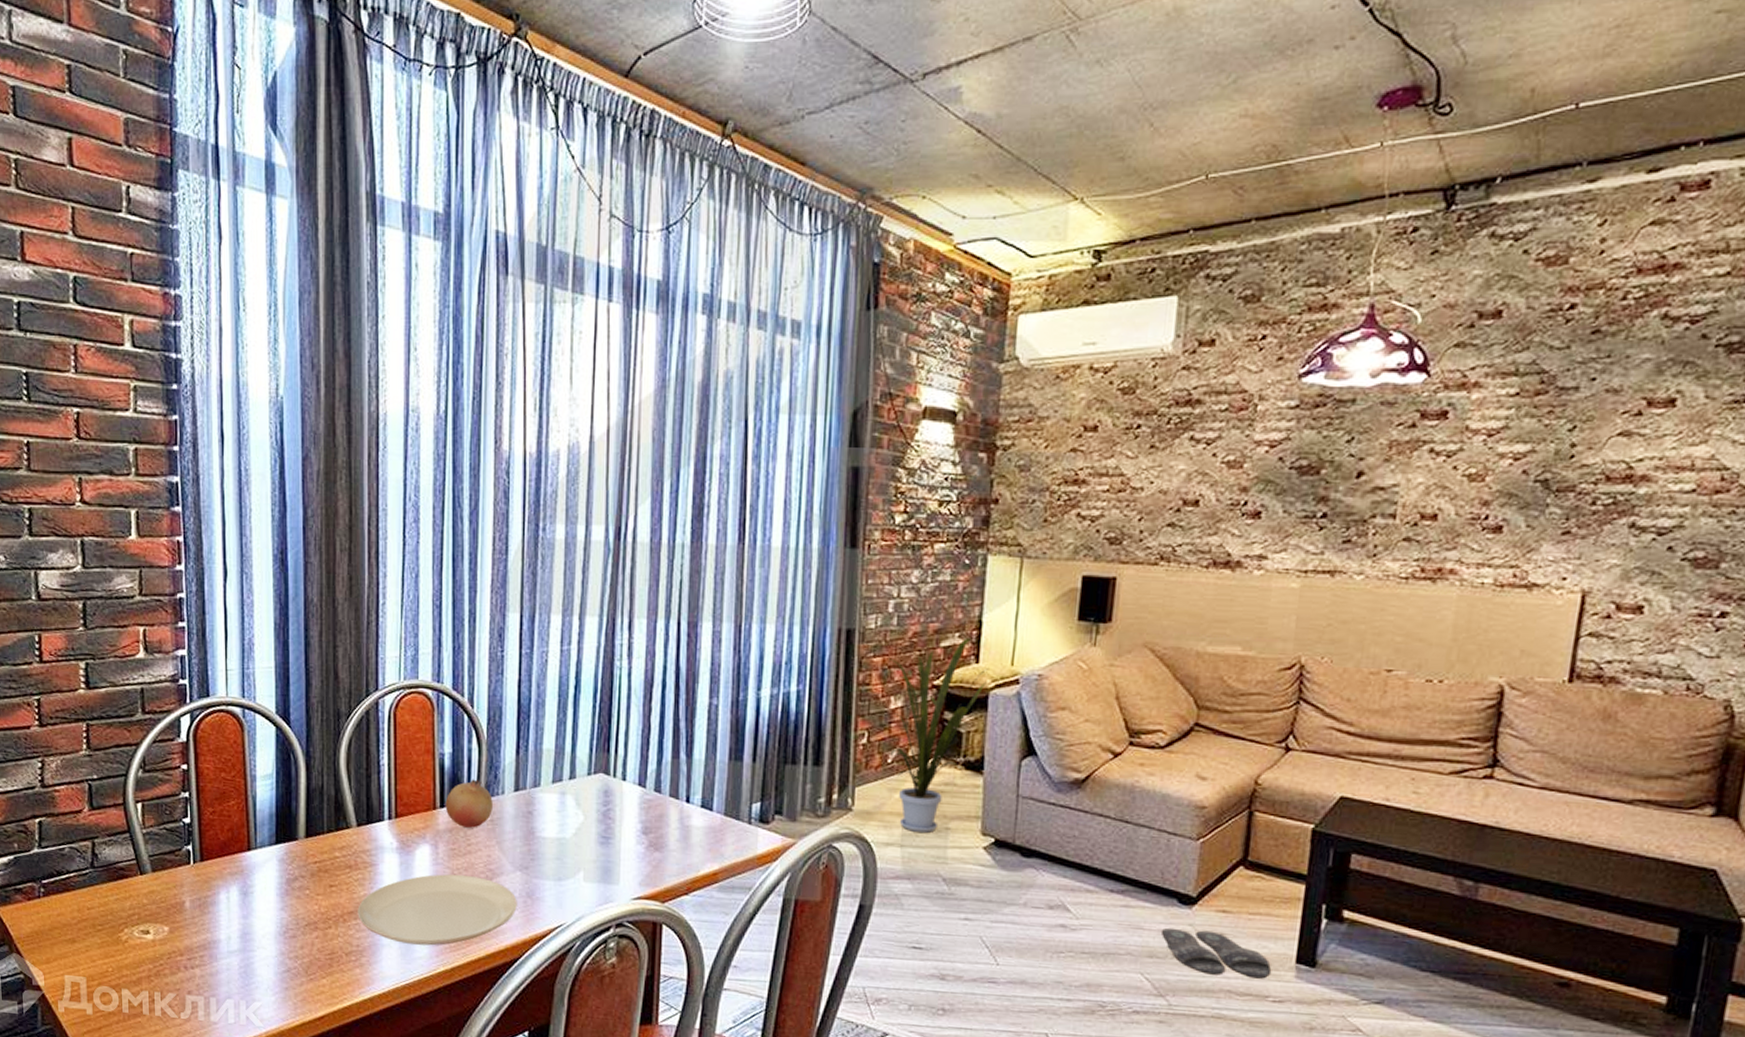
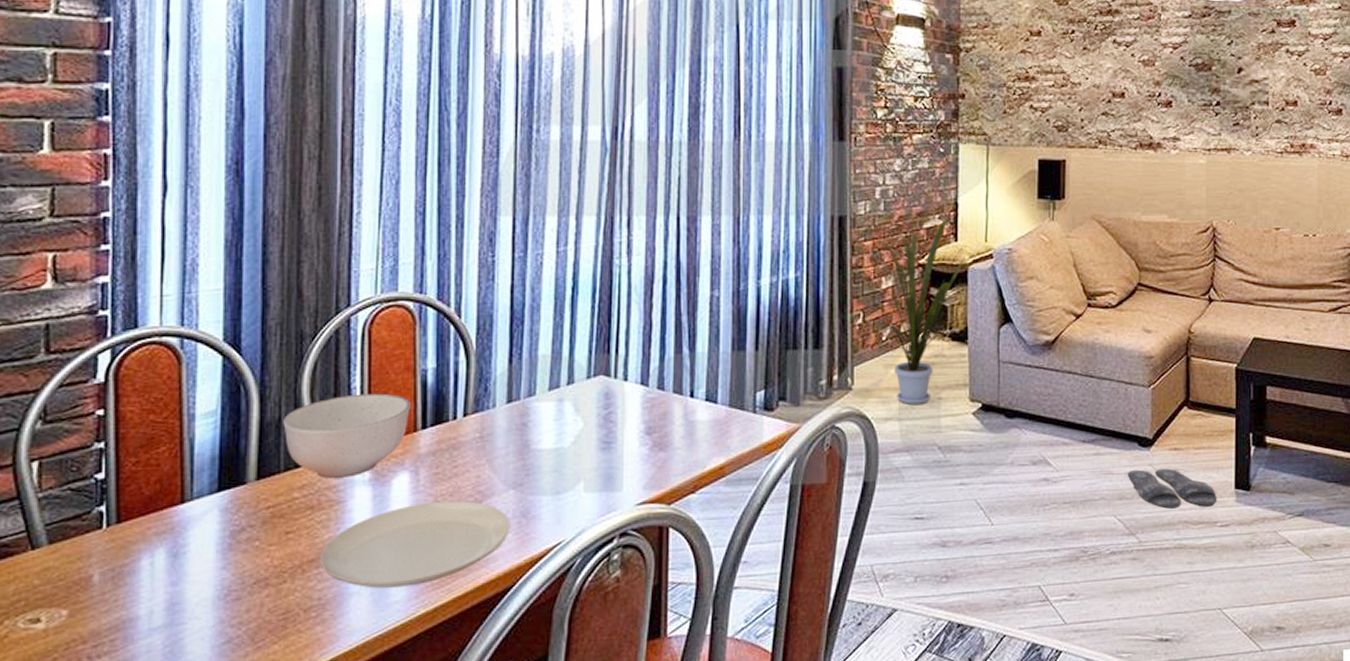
bowl: none [325,770,430,844] -> present [283,393,411,478]
fruit: present [445,779,493,828] -> none [427,394,482,448]

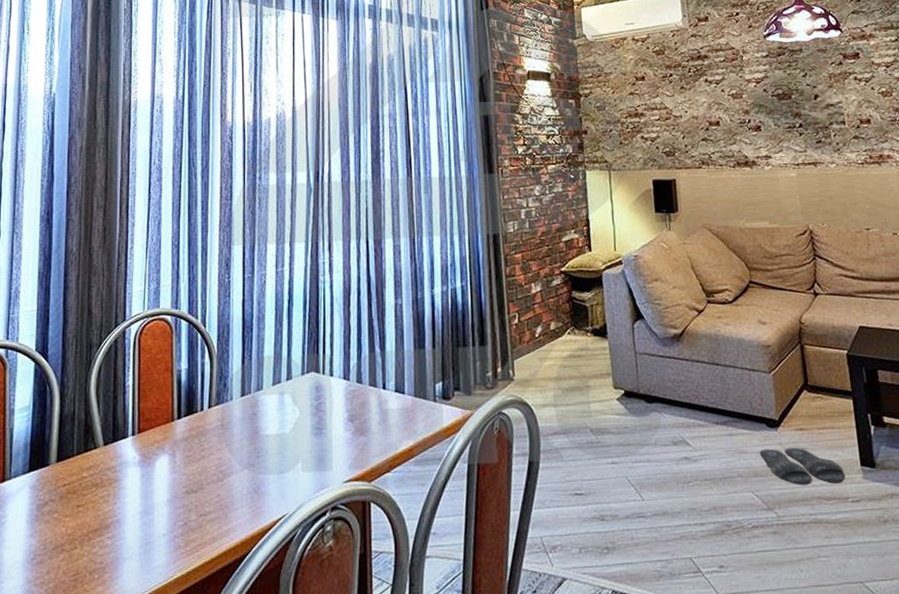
bowl: present [283,393,411,478] -> none [76,390,169,460]
plate: present [320,501,510,588] -> none [102,479,245,554]
house plant: present [878,218,967,404] -> none [526,232,600,392]

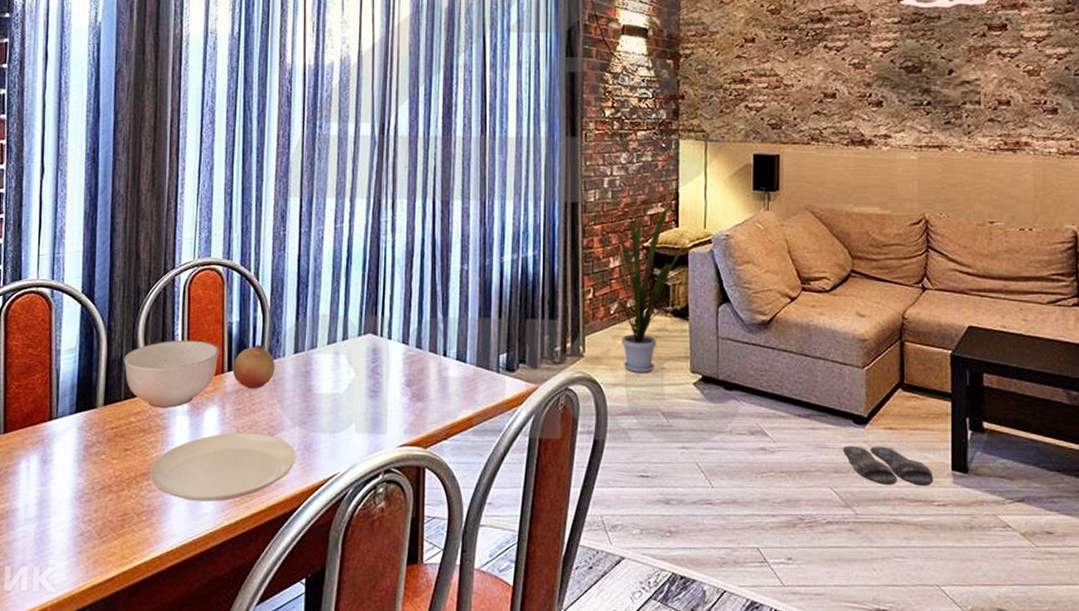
bowl: none [76,390,169,460] -> present [124,340,219,408]
plate: none [102,479,245,554] -> present [149,433,296,501]
fruit: none [182,389,223,435] -> present [232,344,275,389]
house plant: none [526,232,600,392] -> present [606,206,687,373]

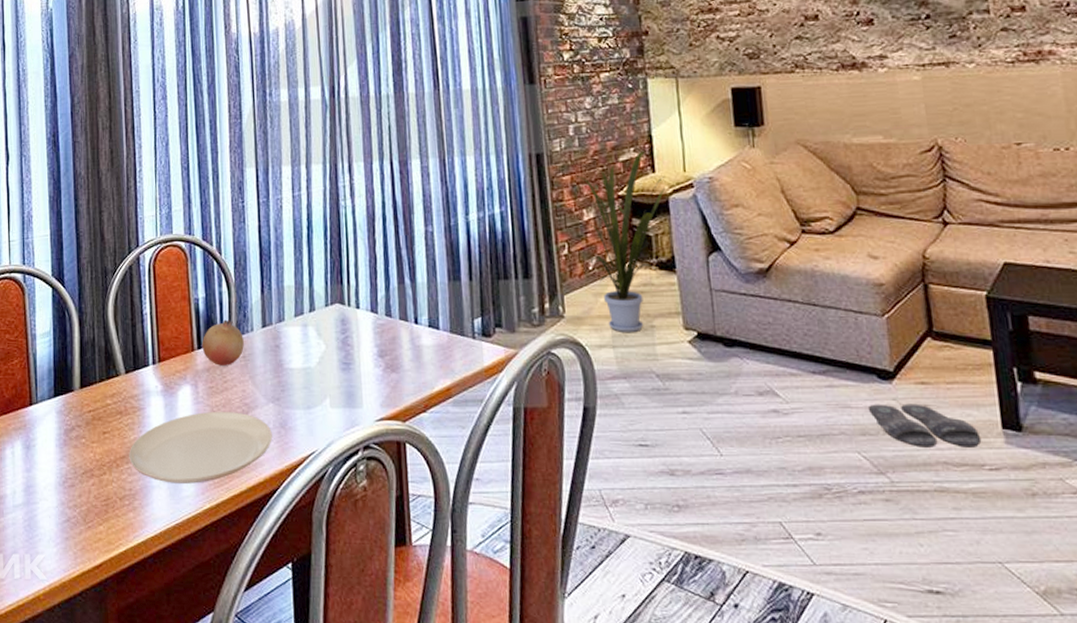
bowl: present [124,340,219,408] -> none [96,318,188,388]

